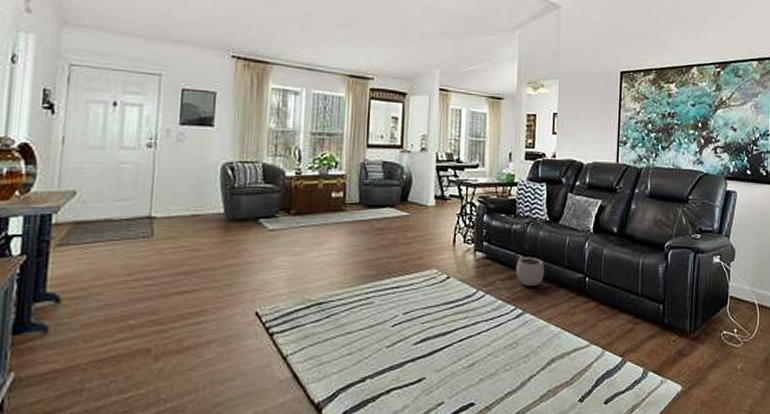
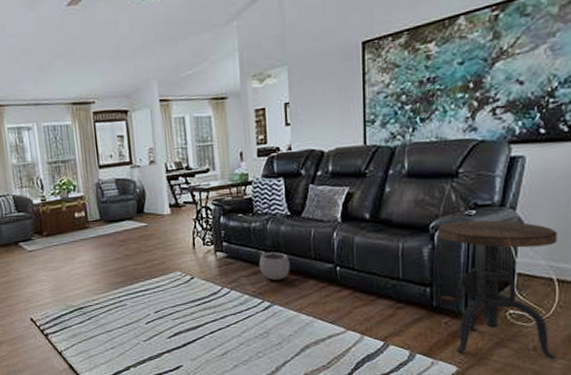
side table: none [670,243,759,381] -> present [438,220,558,360]

